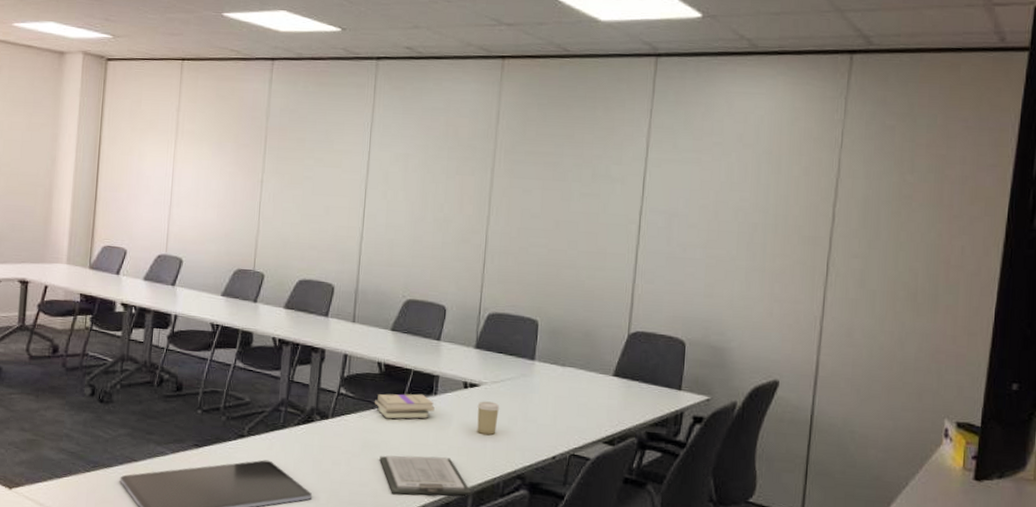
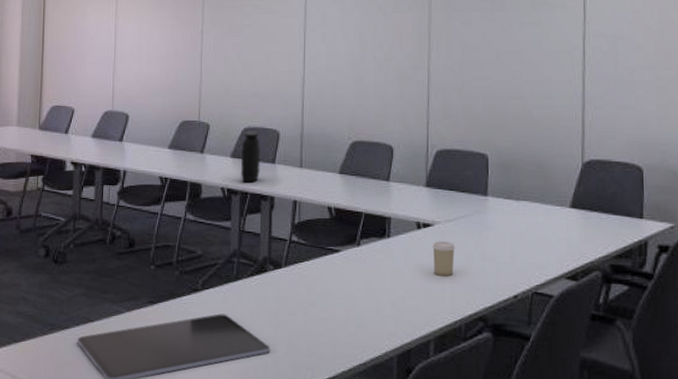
water jug: none [292,283,314,335] -> present [240,131,261,184]
books: present [374,393,435,420] -> none [326,237,389,265]
clipboard: present [379,455,472,496] -> none [336,301,433,344]

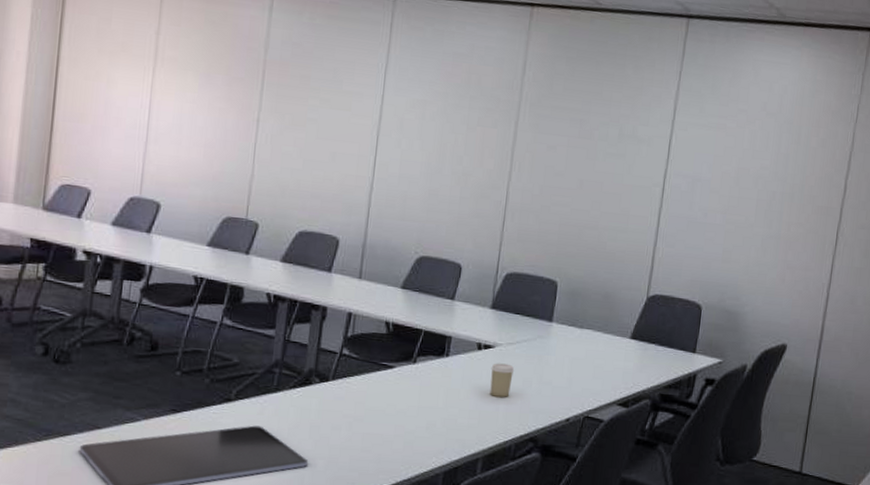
water jug: present [240,131,261,184] -> none [290,234,316,291]

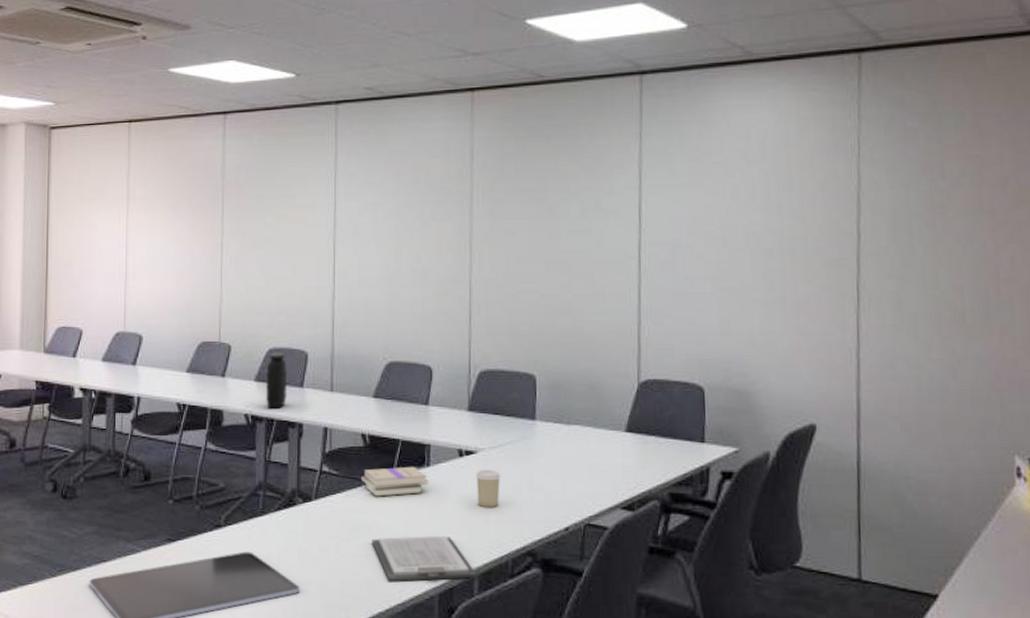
water jug: none [290,234,316,291] -> present [265,352,288,410]
books: none [380,355,446,382] -> present [360,466,428,497]
clipboard: none [384,419,482,460] -> present [372,536,477,582]

